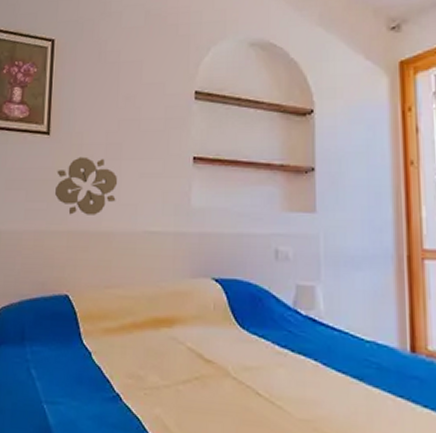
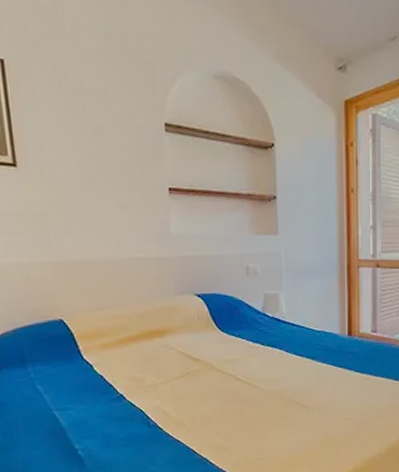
wall ornament: present [55,156,118,215] -> none [31,189,98,247]

